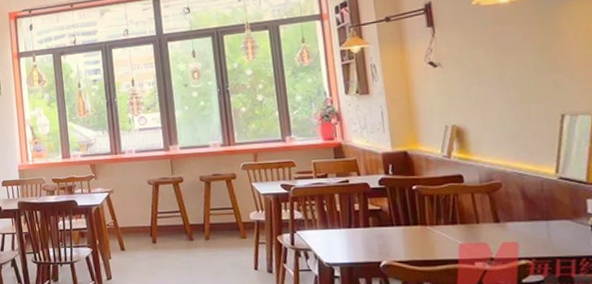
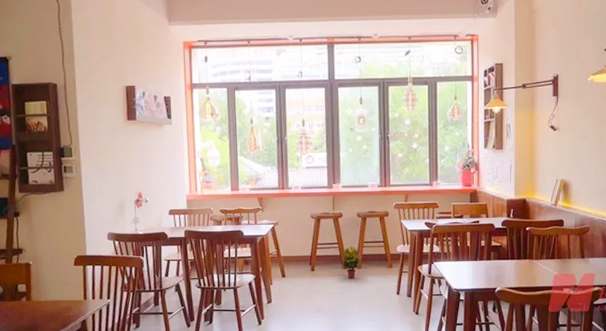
potted plant: none [186,215,210,251] -> present [342,247,362,278]

